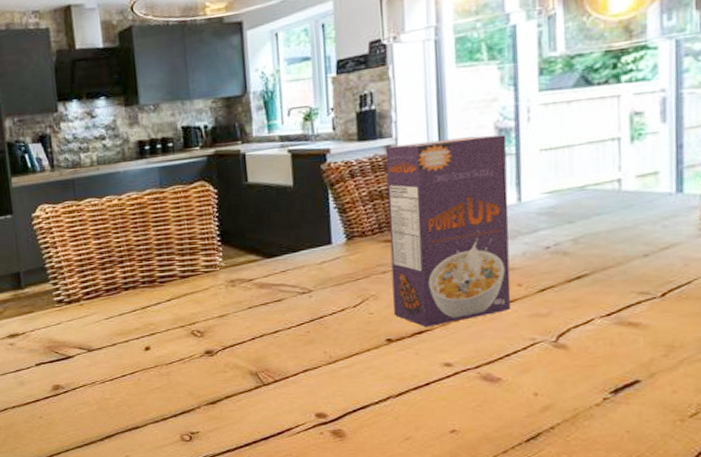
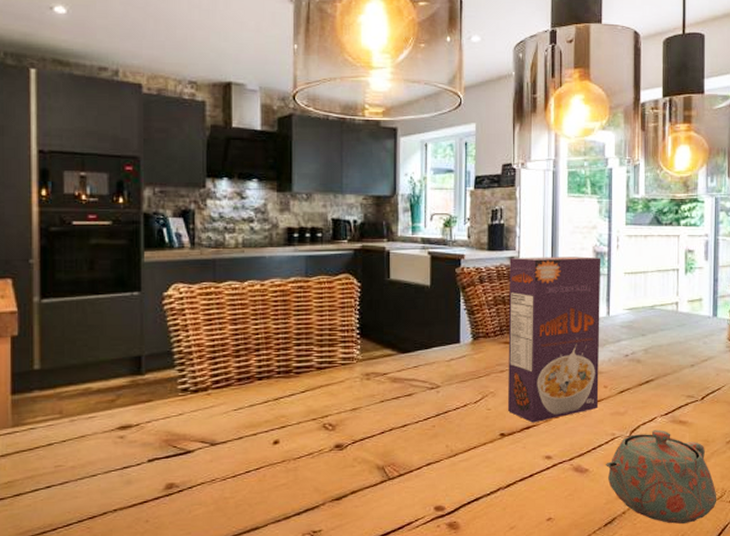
teapot: none [525,333,690,445] -> present [606,430,717,525]

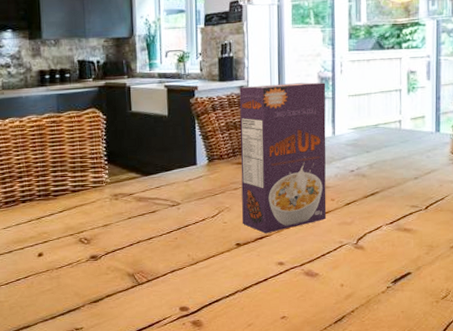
teapot: present [606,430,717,525] -> none [335,237,442,322]

